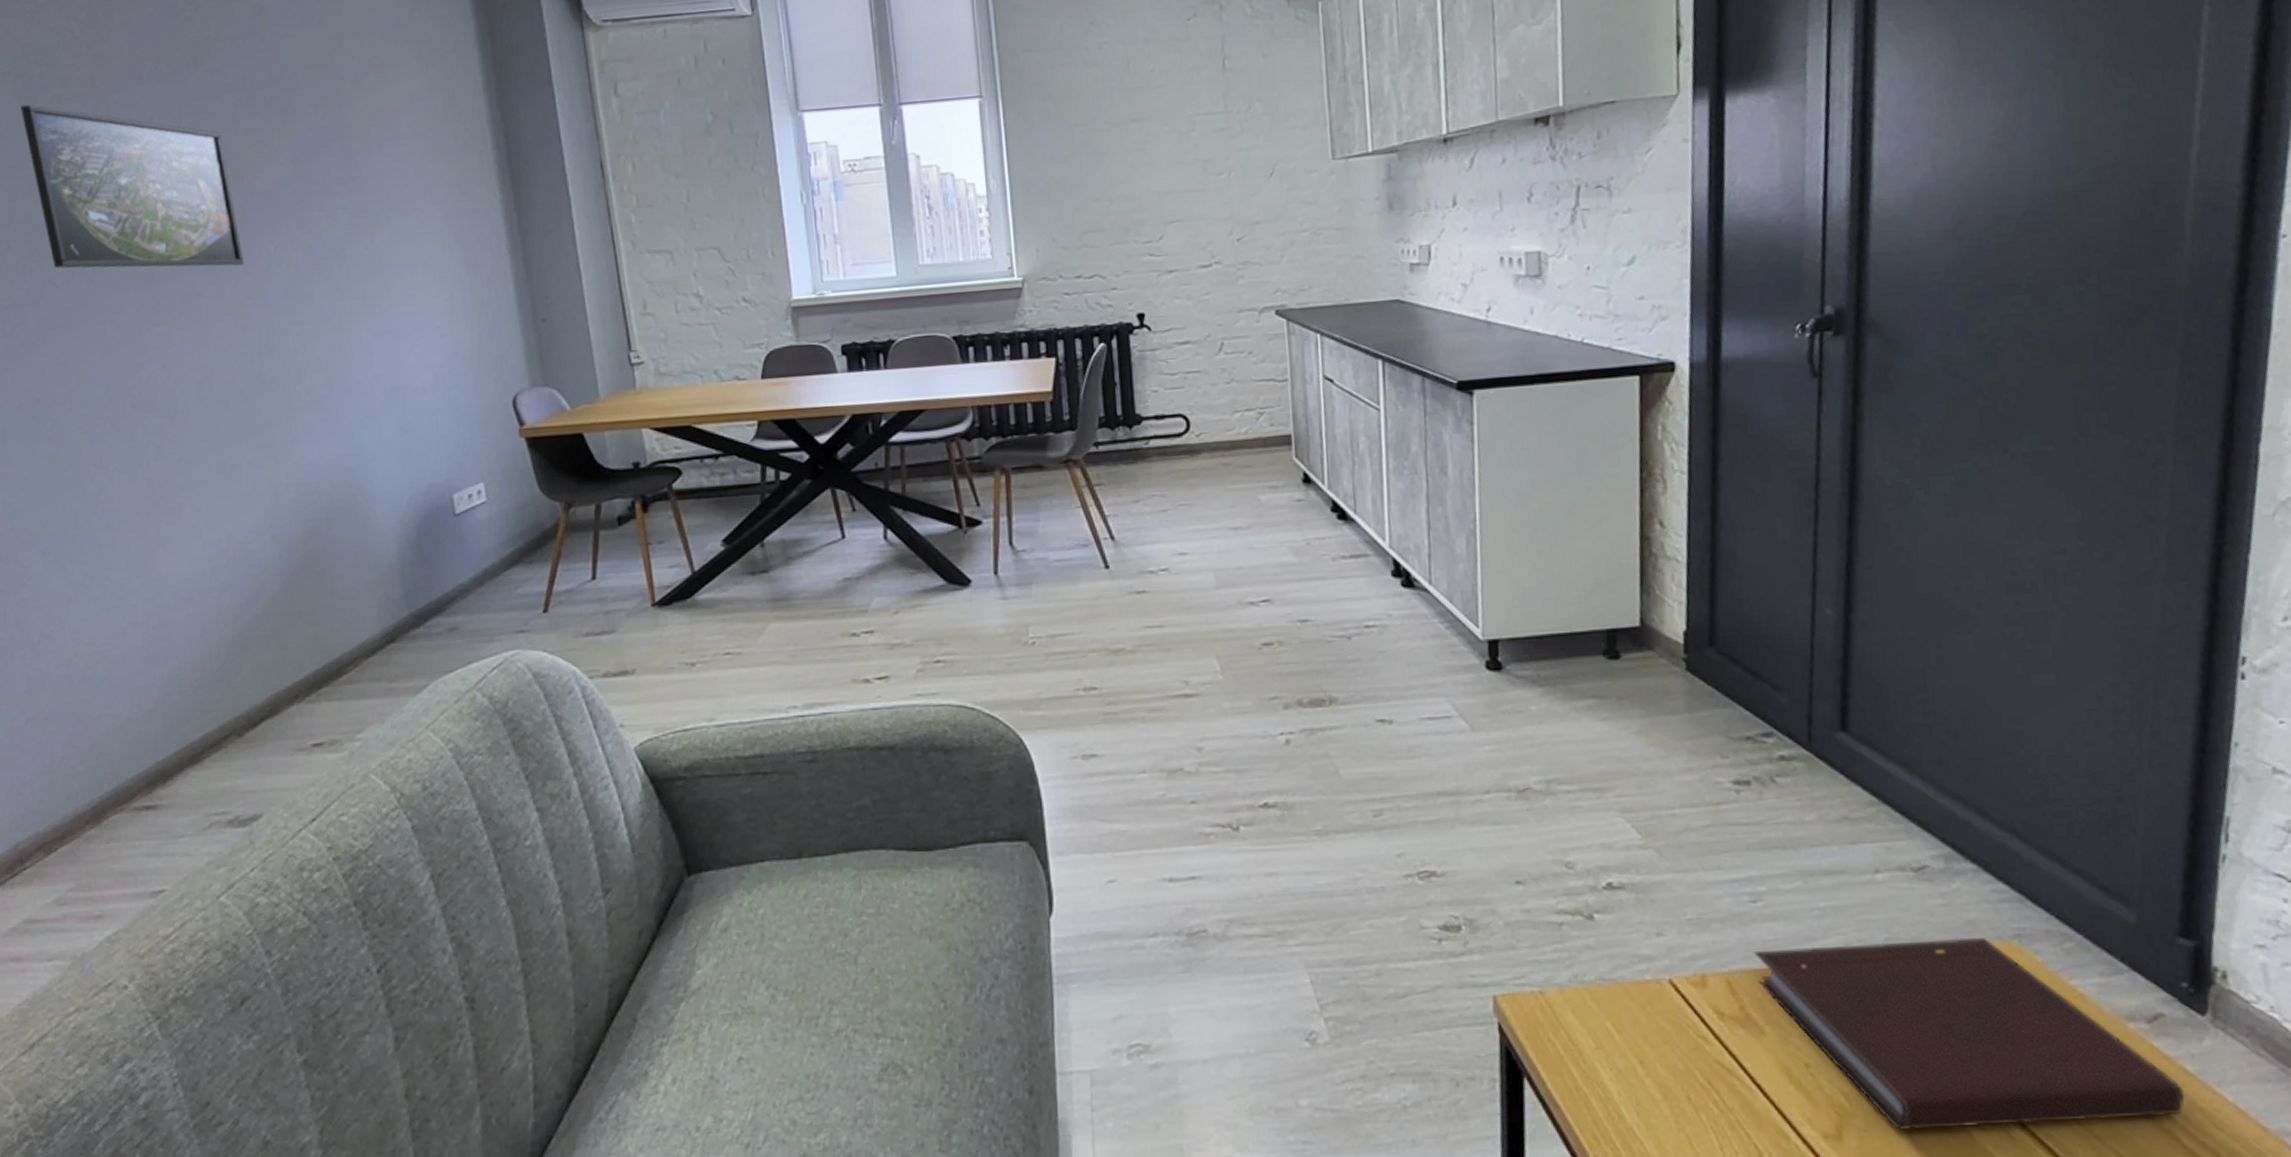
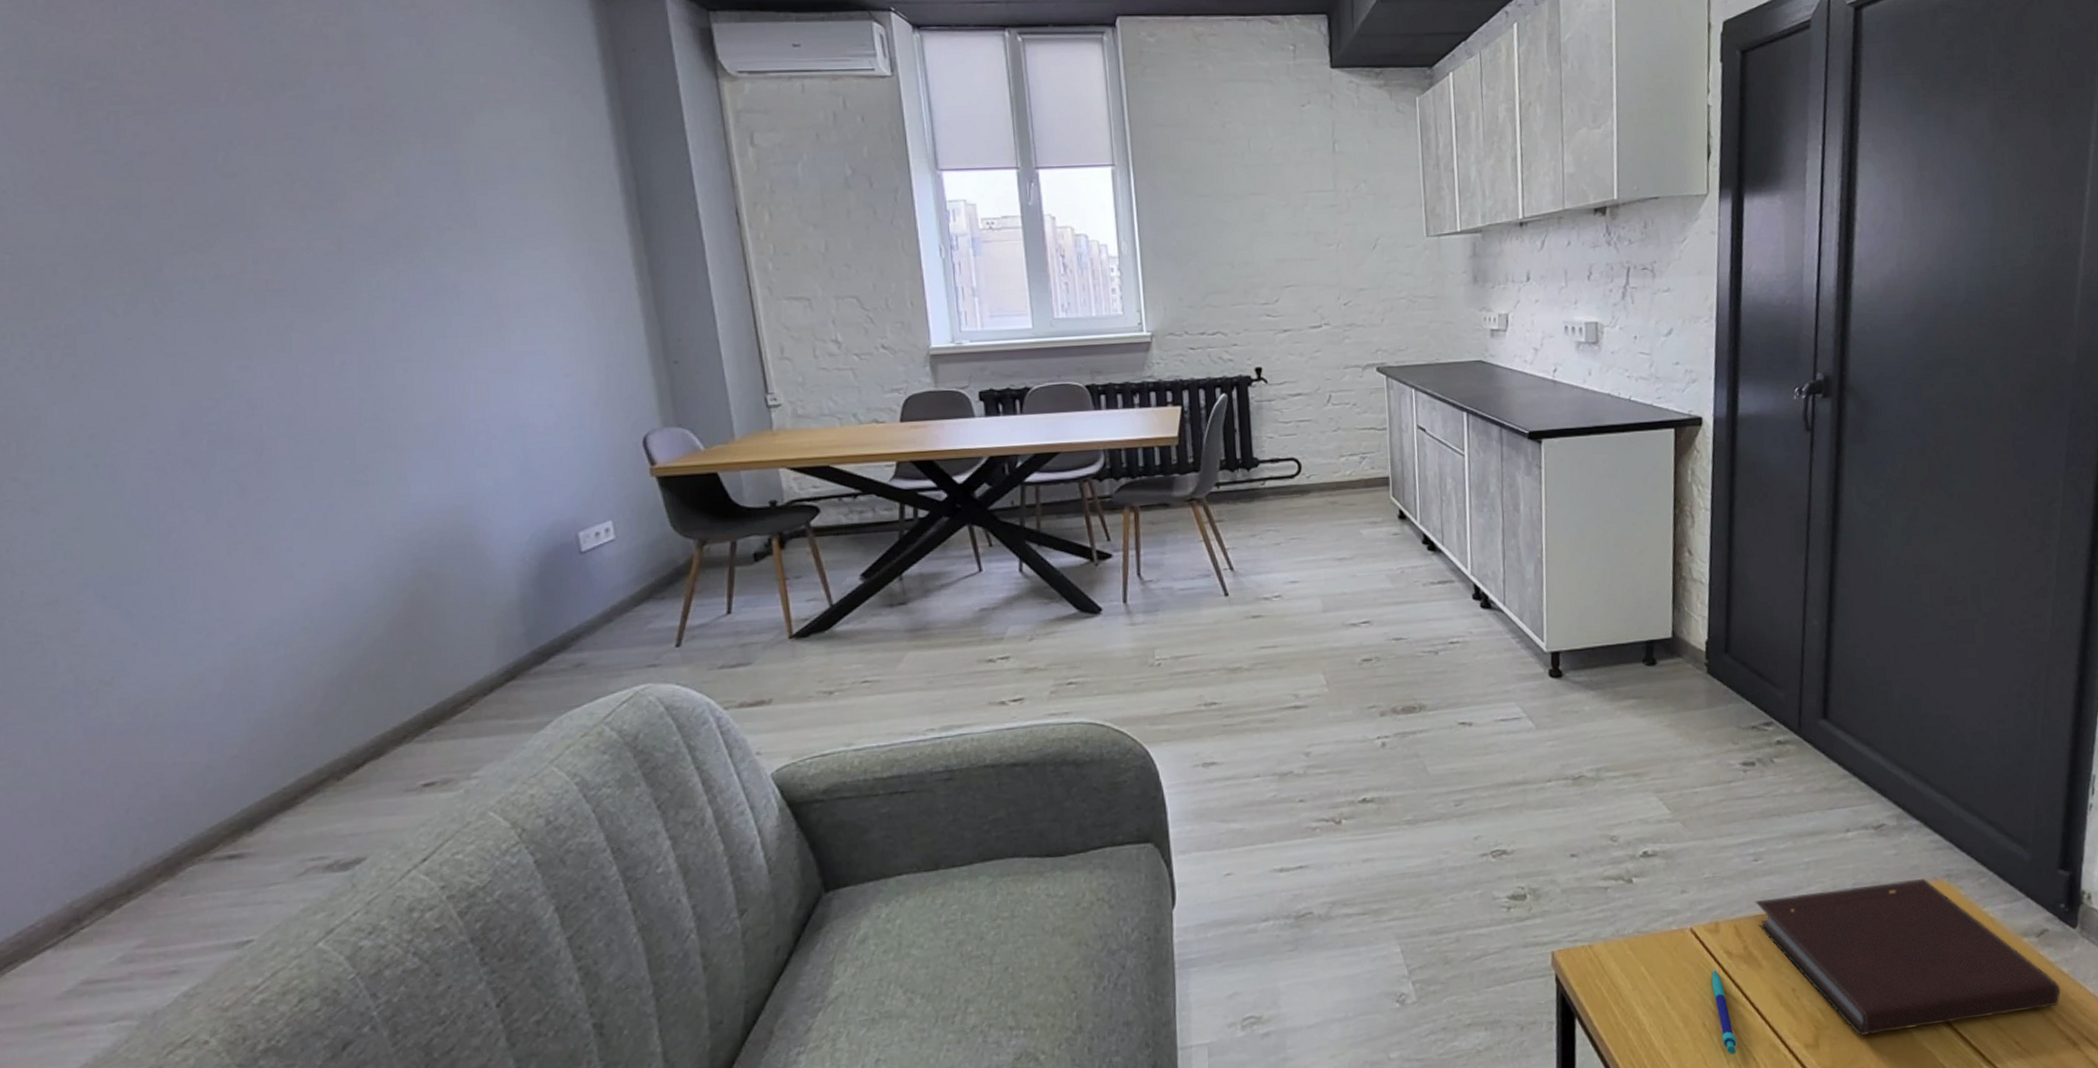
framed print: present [21,104,245,269] -> none [69,120,342,300]
pen: none [1698,1032,1733,1138] -> present [1711,970,1737,1054]

